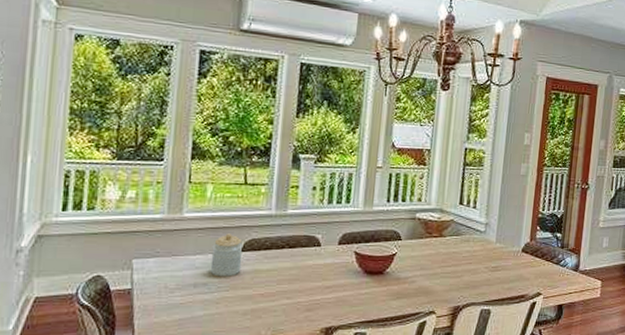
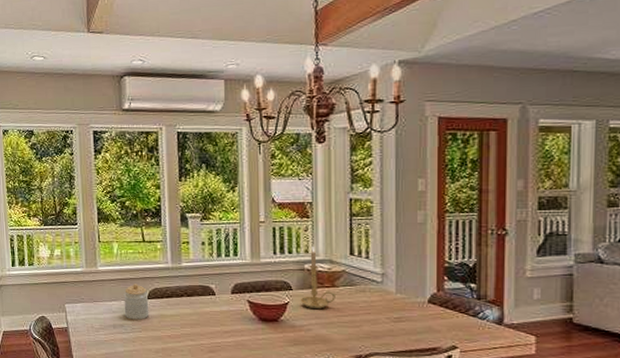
candle holder: none [407,195,443,260] -> present [300,247,337,310]

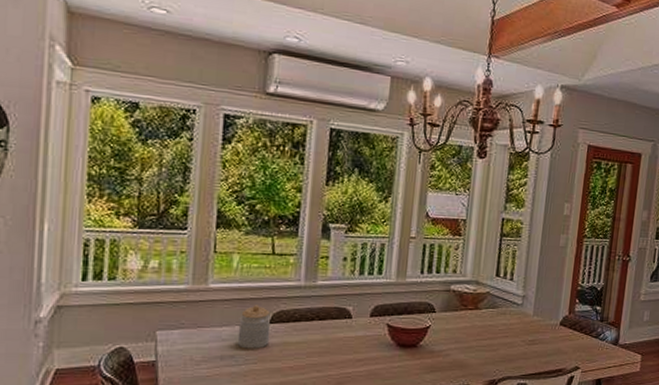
candle holder: present [300,247,337,310] -> none [442,266,479,333]

